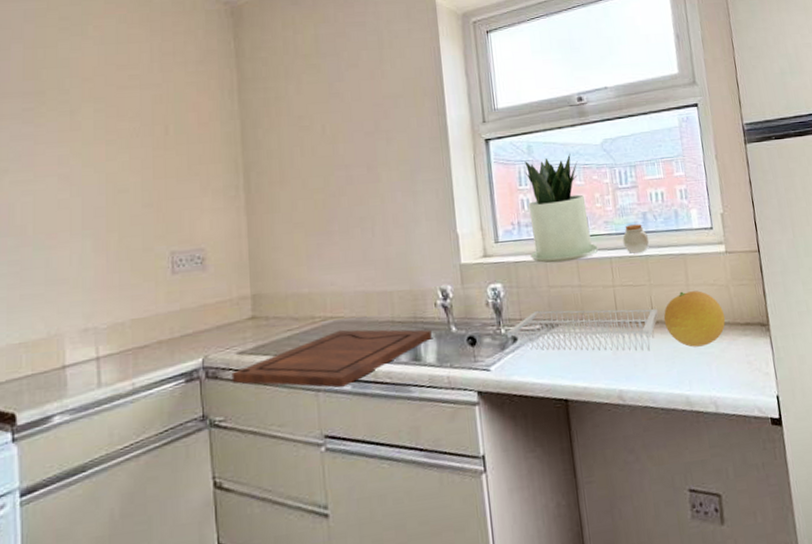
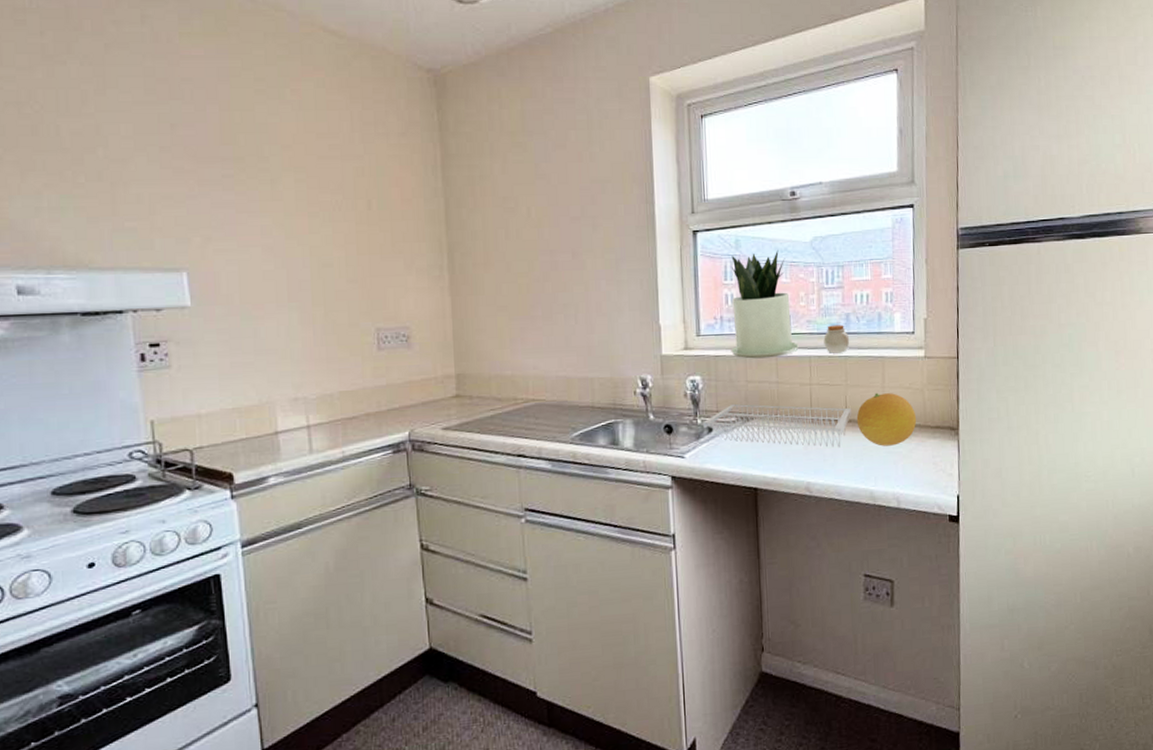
cutting board: present [231,329,432,389] -> none [437,412,630,467]

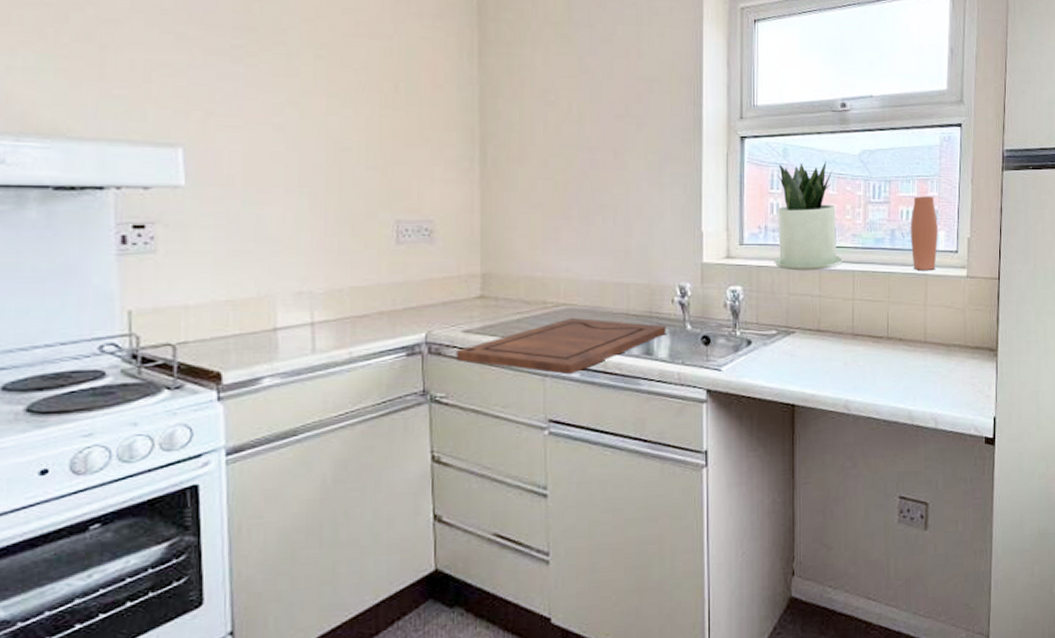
cutting board: none [437,412,630,467] -> present [456,317,666,375]
dish rack: present [703,403,852,448] -> none [742,316,894,366]
jar: present [823,325,850,354] -> none [868,240,894,269]
fruit: present [856,393,917,447] -> none [897,310,957,365]
vase: none [864,279,894,353] -> present [910,196,938,270]

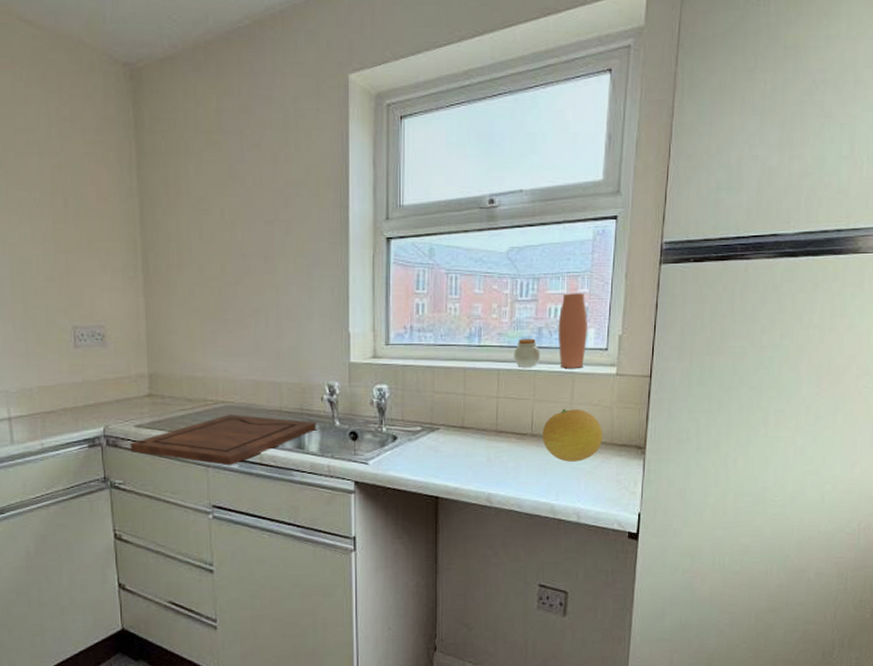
planter: present [774,160,844,271] -> none [419,259,489,370]
jar: none [868,240,894,269] -> present [514,338,541,367]
fruit: none [897,310,957,365] -> present [542,408,603,462]

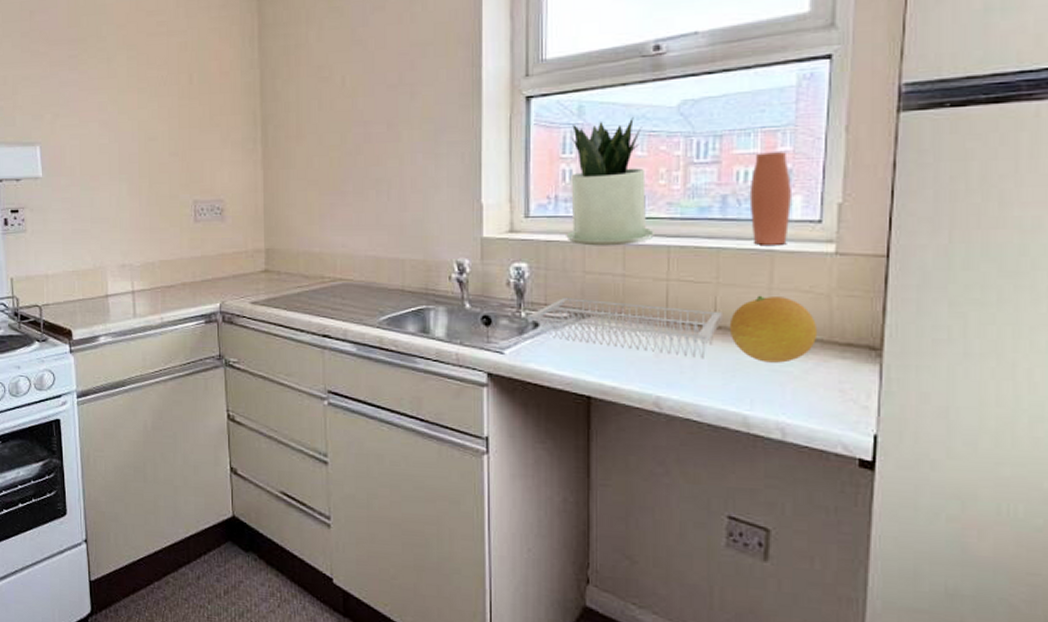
cutting board: present [130,414,316,466] -> none [245,292,443,349]
dish rack: none [388,413,538,462] -> present [528,297,724,359]
planter: none [419,259,489,370] -> present [566,116,656,246]
jar: present [514,338,541,367] -> none [689,209,726,244]

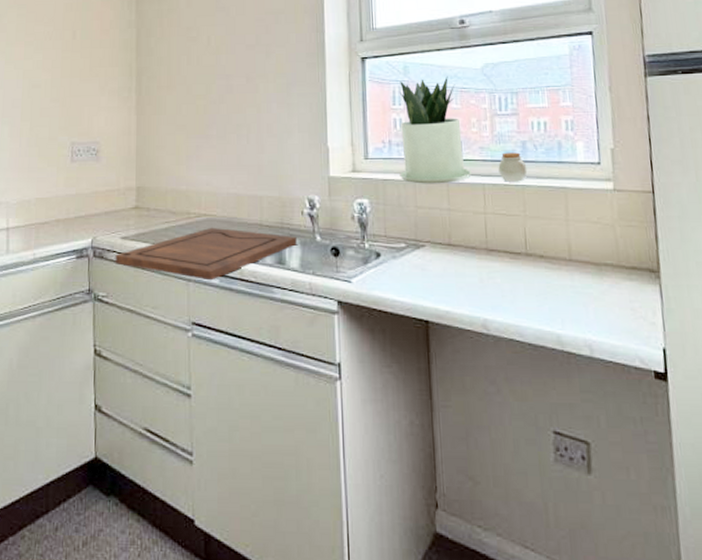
cutting board: none [245,292,443,349] -> present [115,227,297,281]
dish rack: present [528,297,724,359] -> none [371,229,533,284]
jar: none [689,209,726,244] -> present [498,152,528,182]
fruit: present [729,295,818,363] -> none [537,226,609,285]
vase: present [749,152,791,245] -> none [542,106,576,183]

